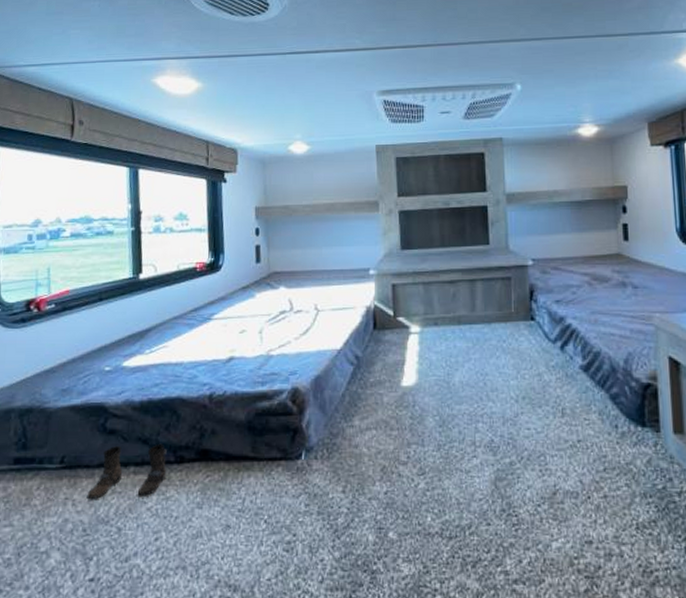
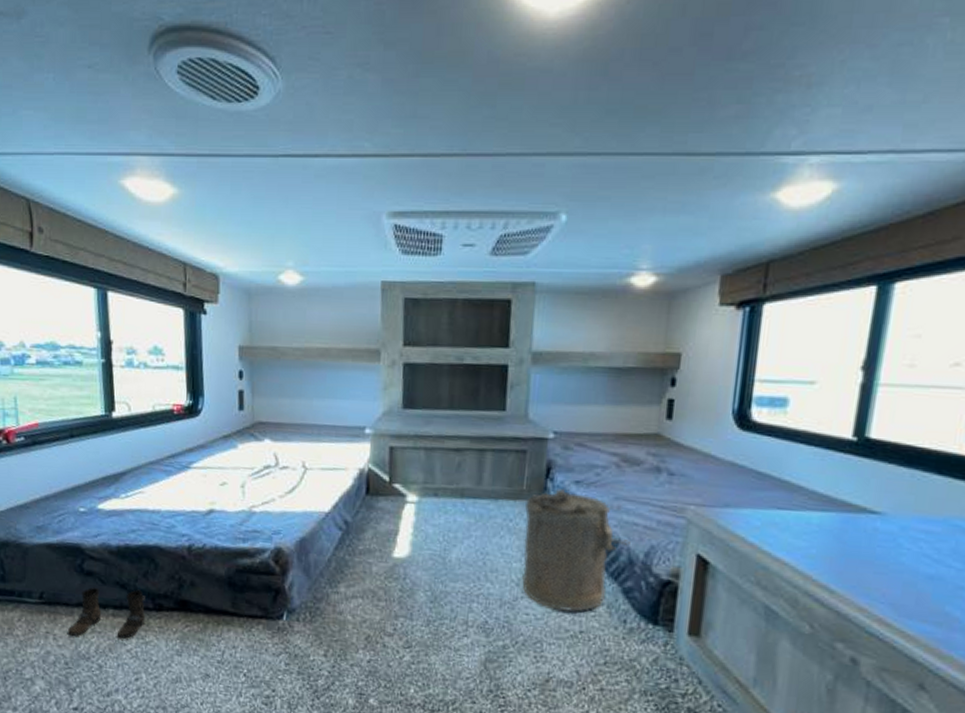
laundry hamper: none [515,309,610,422] -> present [522,489,630,612]

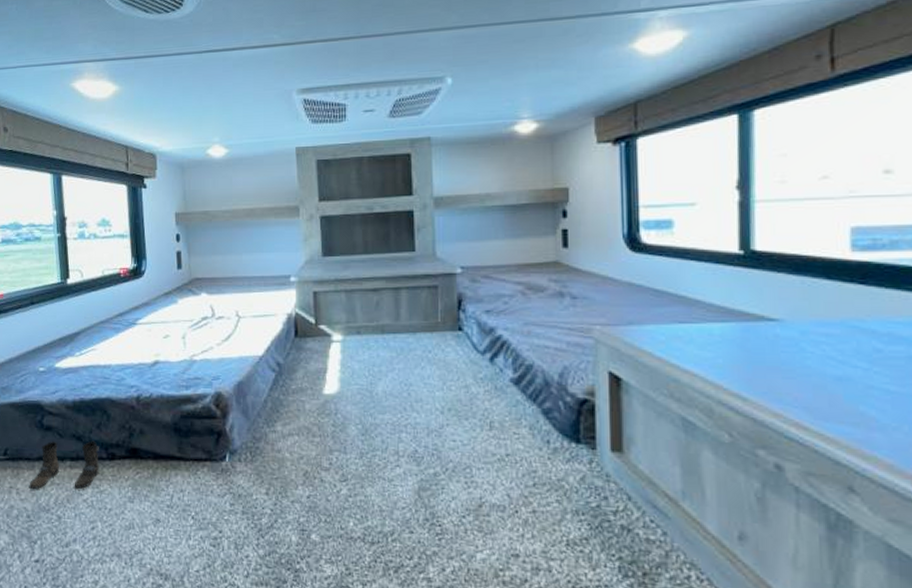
laundry hamper: present [522,489,630,612] -> none [442,319,544,436]

